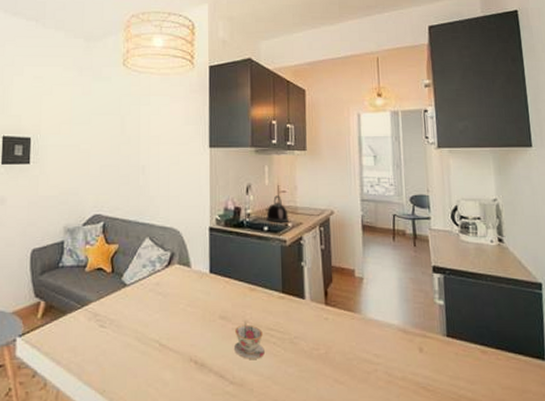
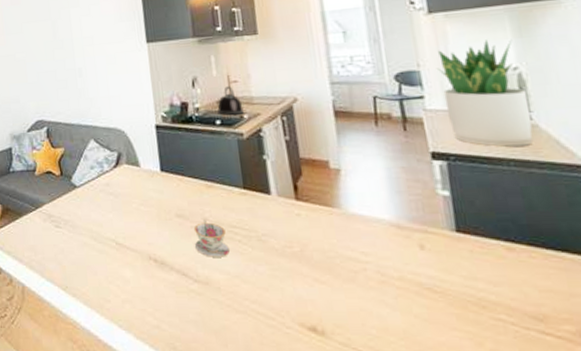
planter: none [440,174,504,264] -> present [436,39,533,147]

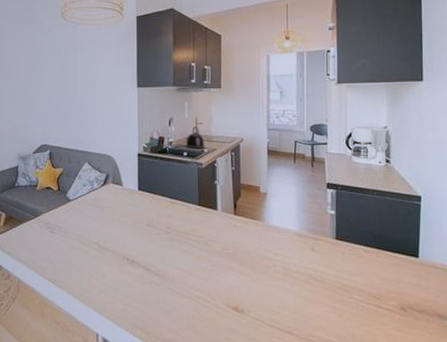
teacup: present [193,220,230,257] -> none [158,228,183,257]
planter: present [436,39,533,147] -> none [337,106,391,181]

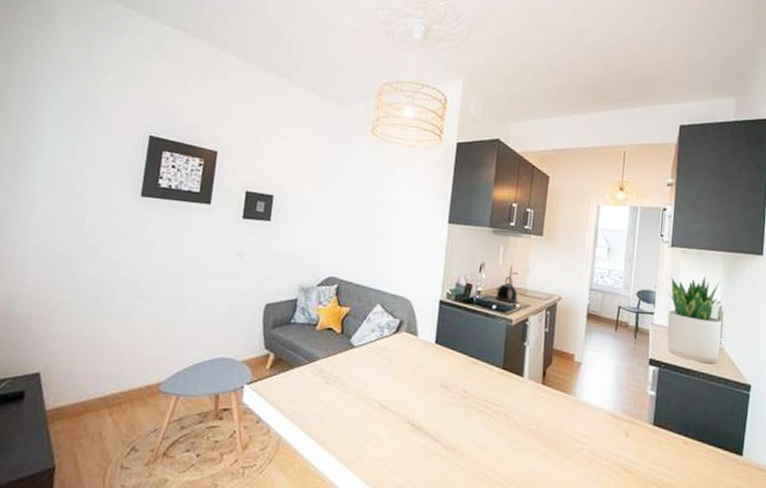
planter: none [337,106,391,181] -> present [667,276,722,364]

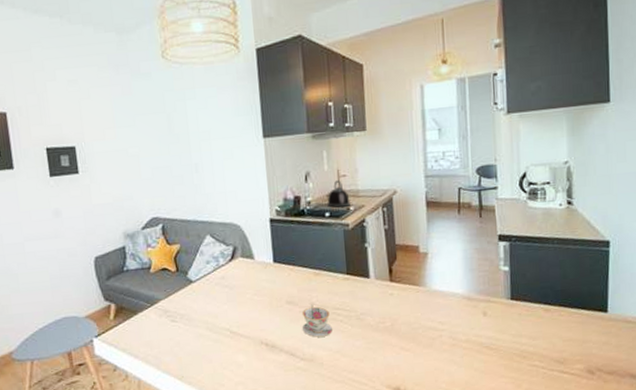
teacup: none [450,392,480,428] -> present [302,304,332,337]
planter: present [667,276,722,364] -> none [509,137,573,229]

